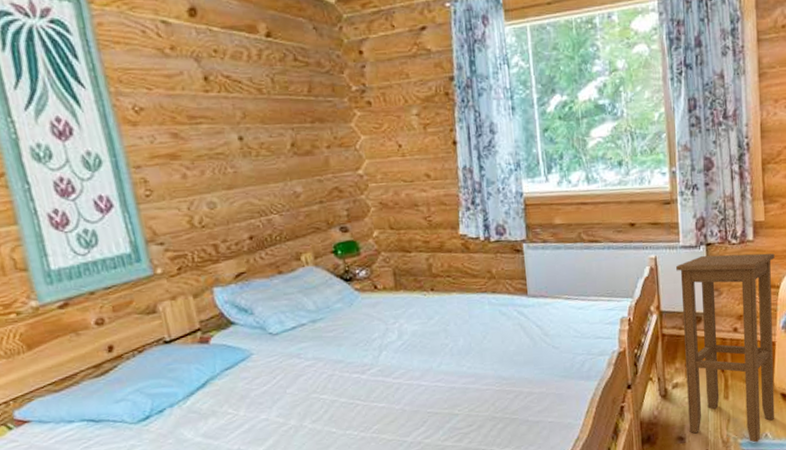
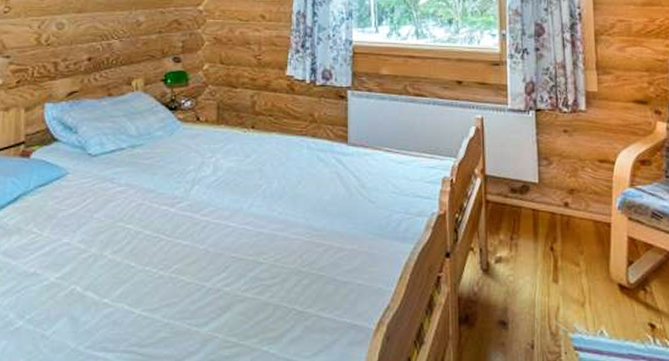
stool: present [676,253,775,443] -> none [504,121,612,340]

